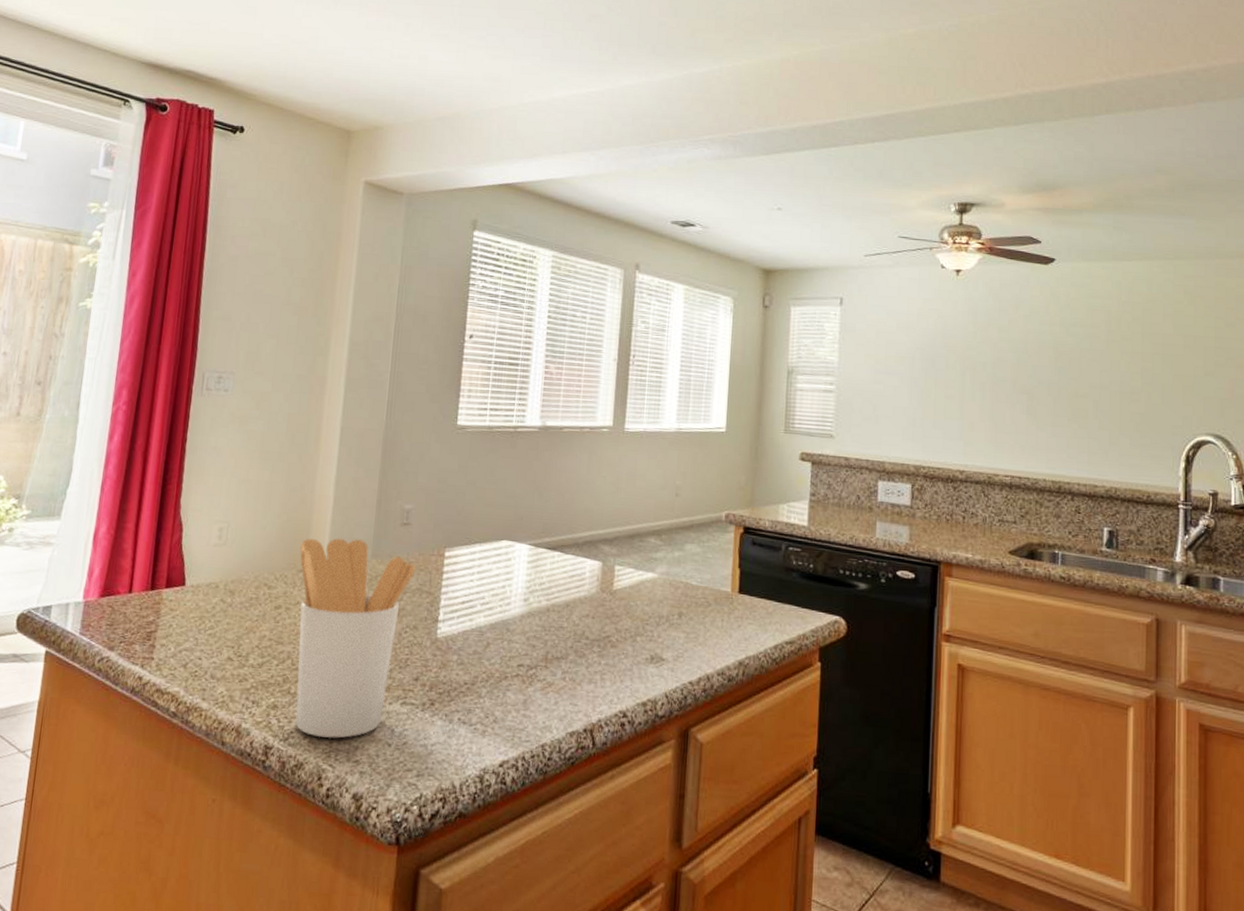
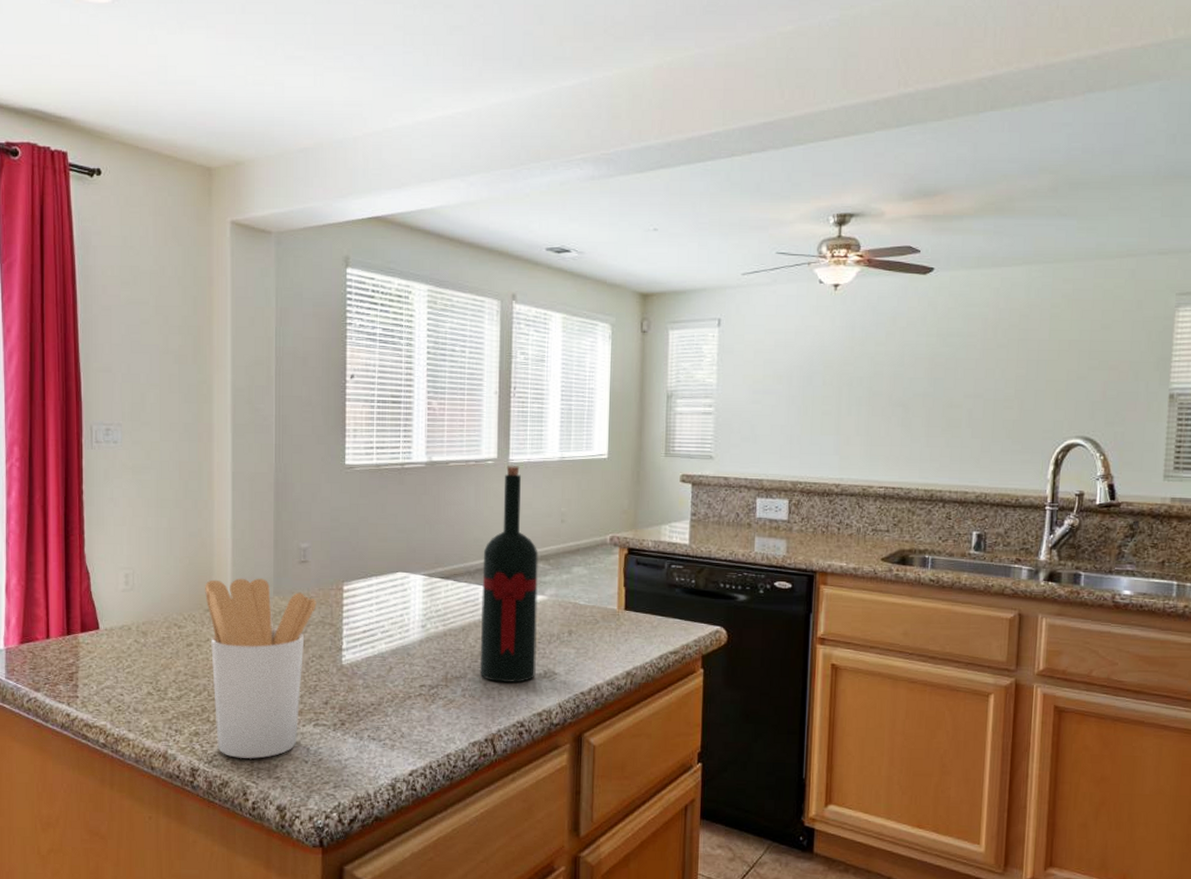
wine bottle: none [582,434,650,667] -> present [479,466,538,682]

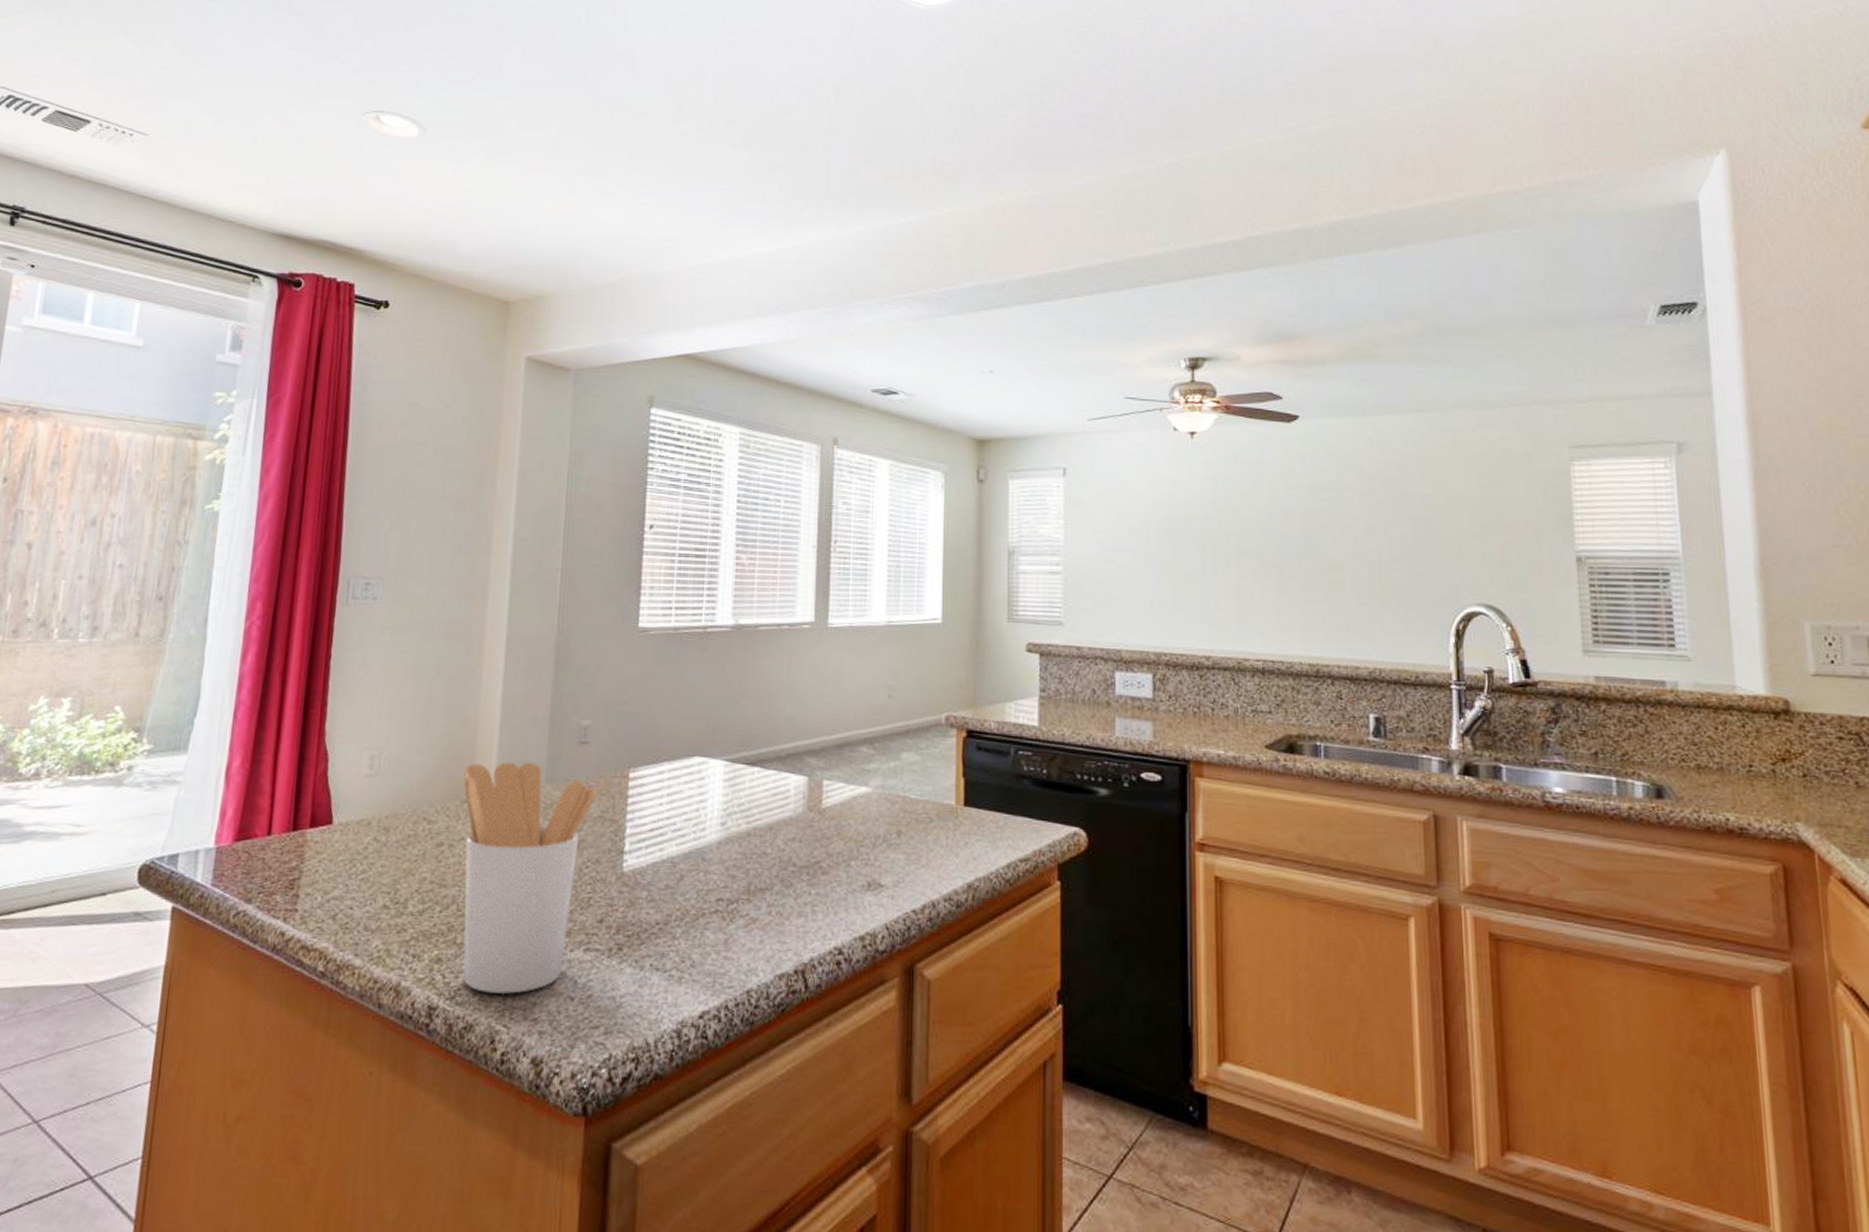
wine bottle: present [479,466,538,682] -> none [789,631,861,897]

